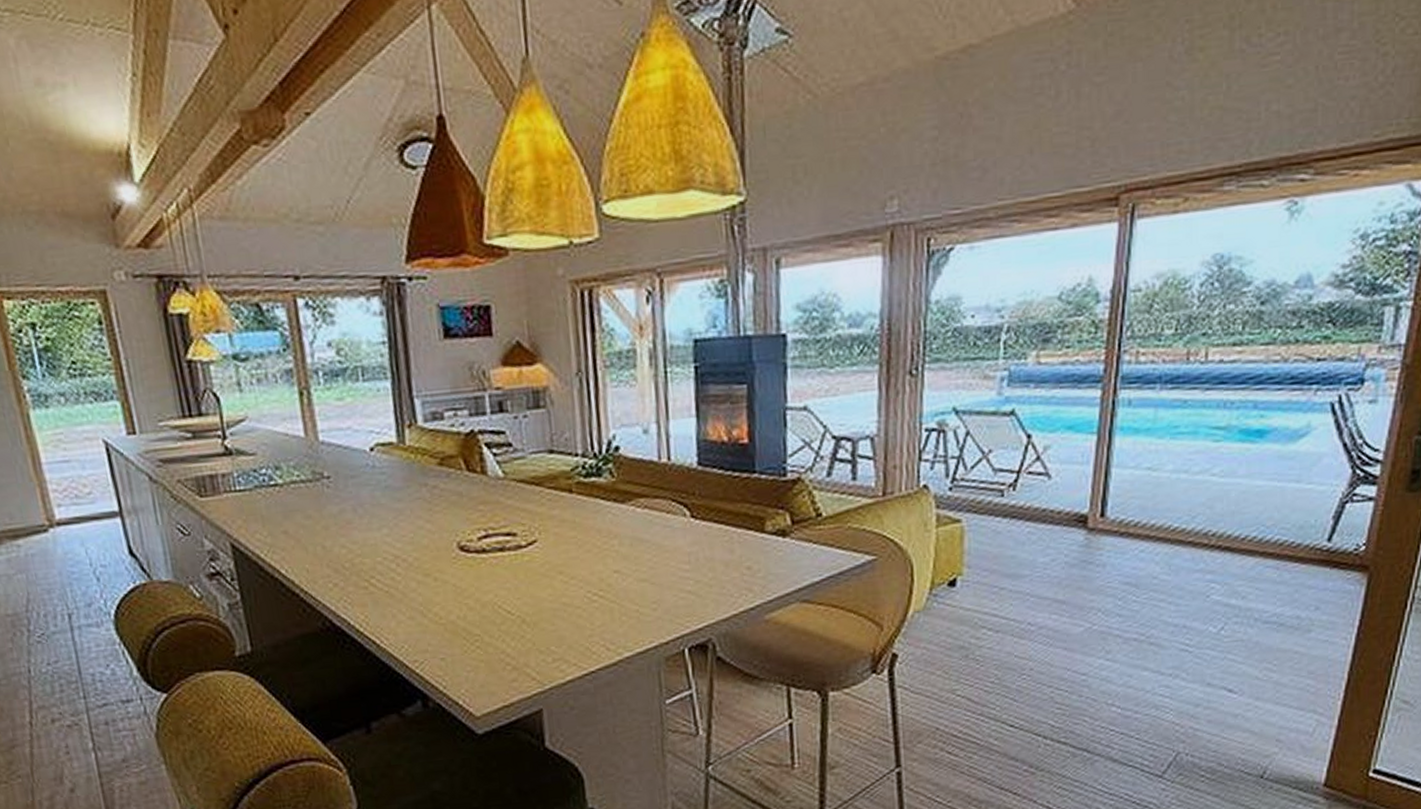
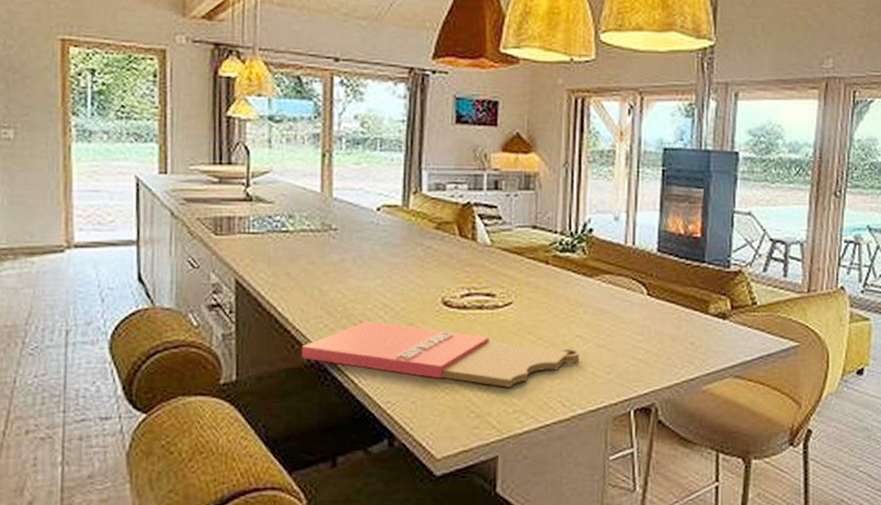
cutting board: none [313,575,620,635] -> present [301,321,580,387]

